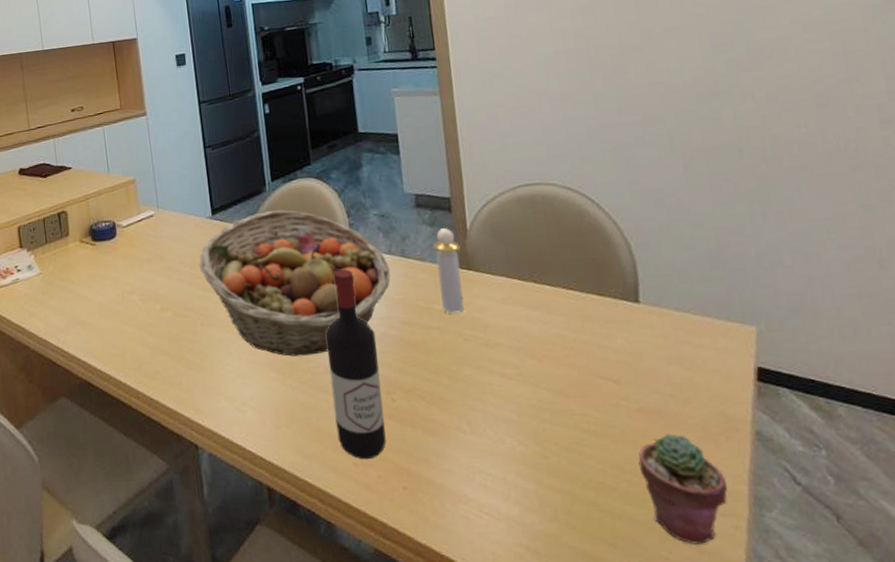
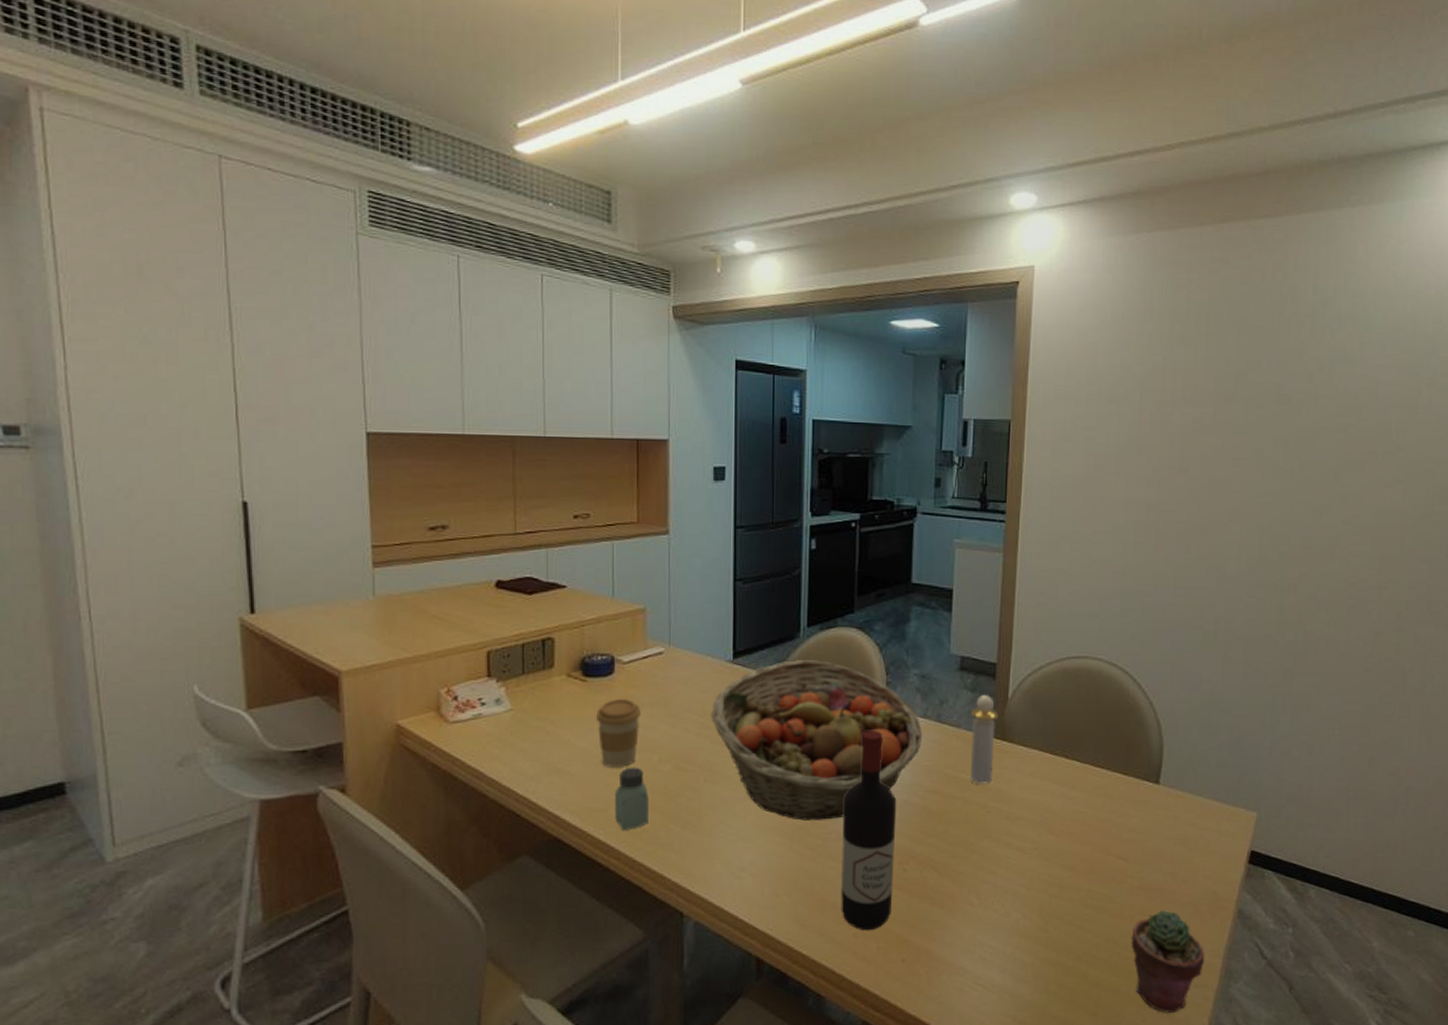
coffee cup: none [106,258,143,317] -> present [595,699,641,767]
saltshaker: none [129,316,159,373] -> present [615,767,649,831]

